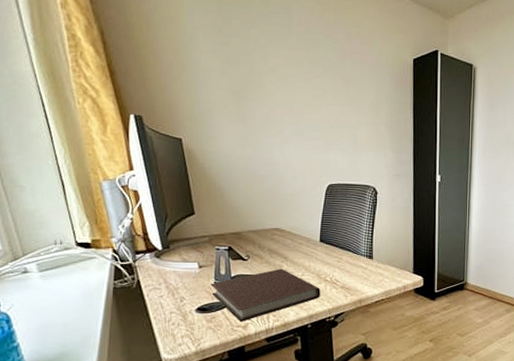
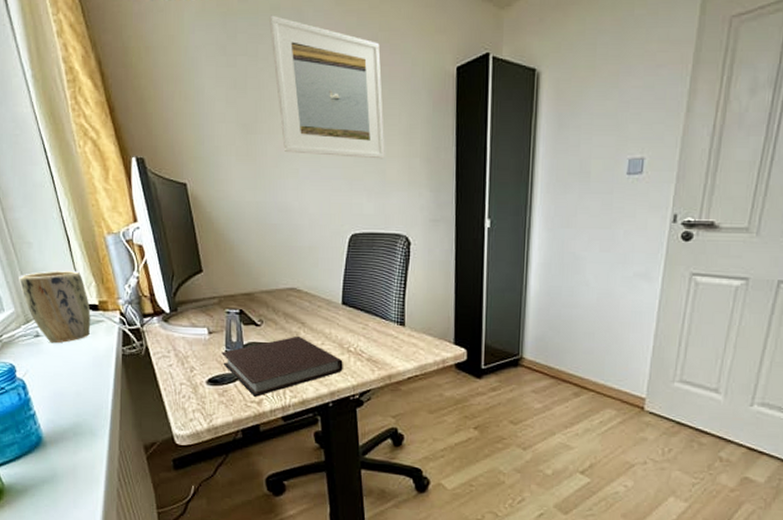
plant pot: none [8,211,83,279] -> present [19,270,91,344]
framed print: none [260,7,357,126] -> present [269,15,385,159]

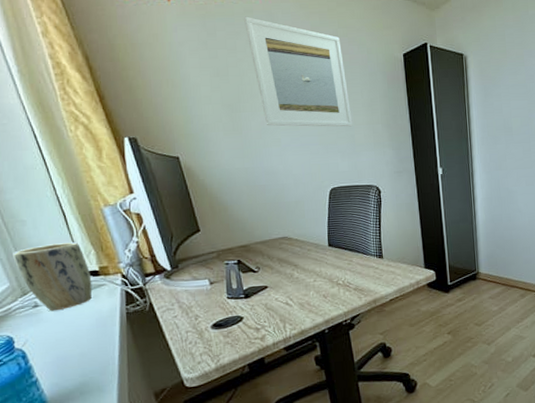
notebook: present [222,335,343,397] -> none [224,276,335,334]

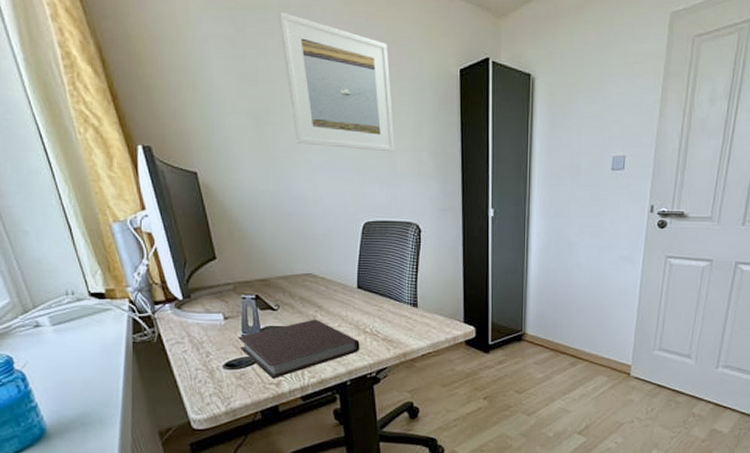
plant pot: present [13,241,93,311] -> none [14,258,98,333]
notebook: none [224,276,335,334] -> present [238,319,360,378]

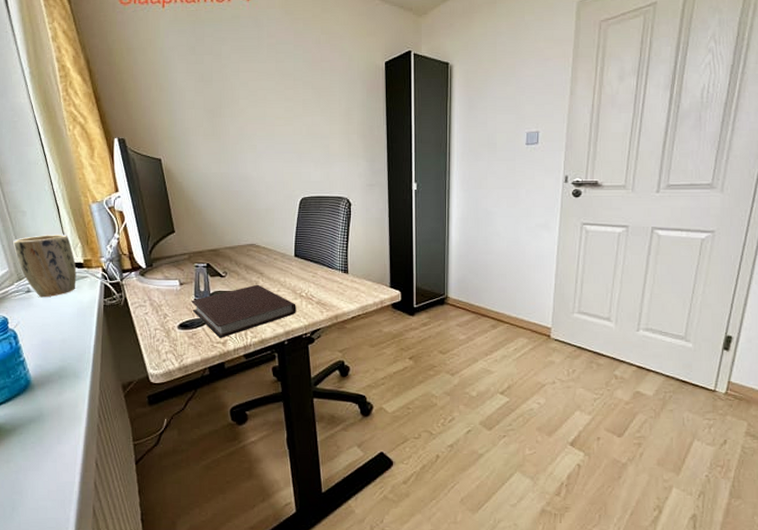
plant pot: none [14,258,98,333] -> present [13,234,77,298]
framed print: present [278,11,395,152] -> none [231,22,328,136]

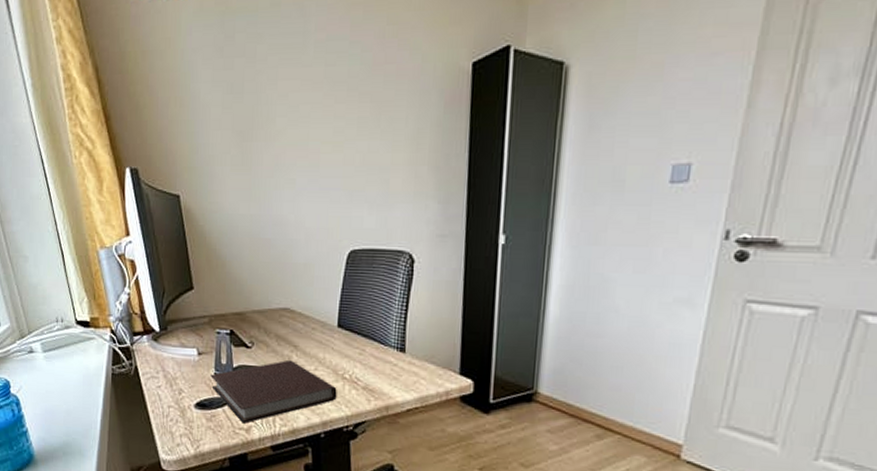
plant pot: present [13,234,77,298] -> none [15,285,83,360]

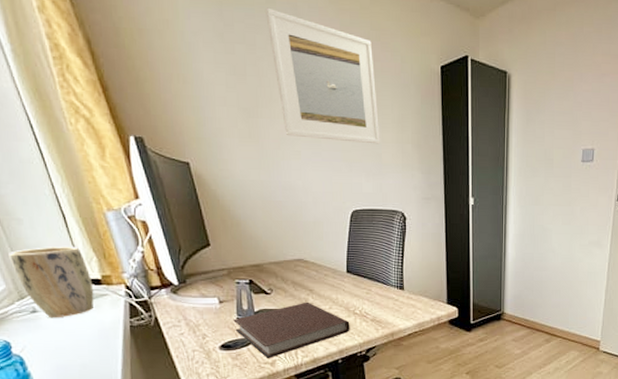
plant pot: none [15,285,83,360] -> present [9,246,94,318]
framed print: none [269,11,390,168] -> present [266,7,380,144]

